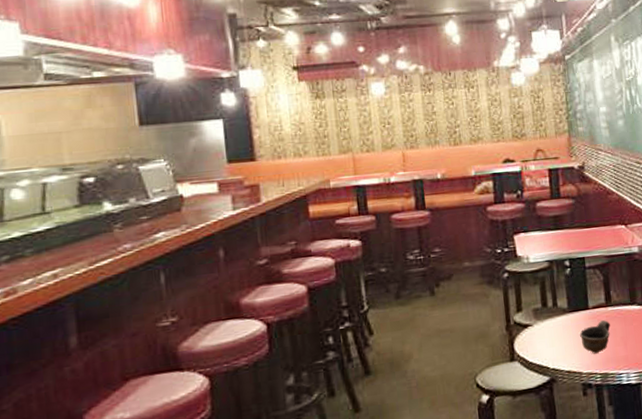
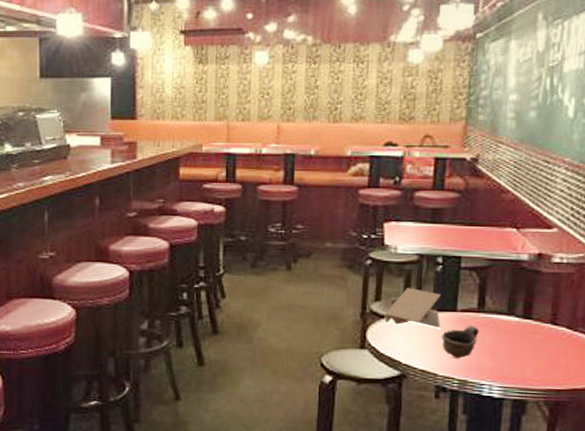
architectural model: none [527,293,578,332] -> present [384,287,441,328]

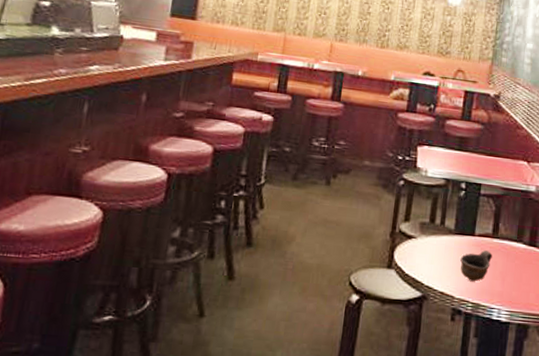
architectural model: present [384,287,441,328] -> none [411,209,462,251]

